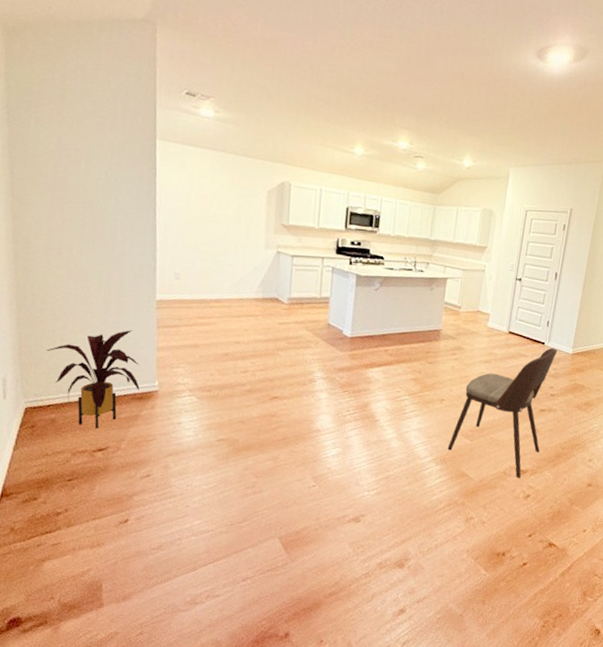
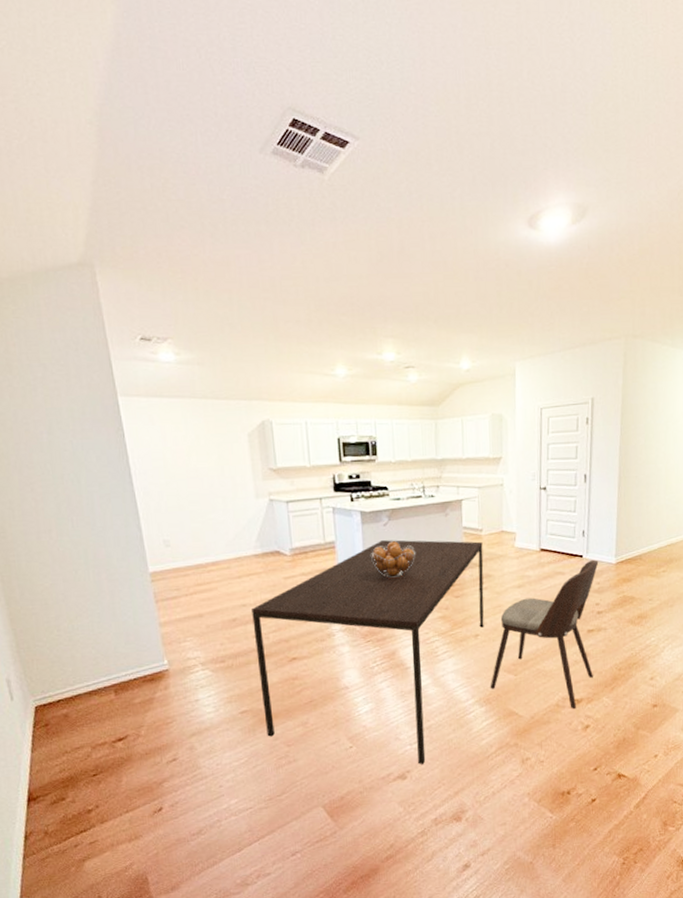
house plant: present [47,330,140,428] -> none [45,609,149,718]
dining table: none [238,303,460,510] -> present [252,540,484,764]
fruit basket: none [359,305,399,338] -> present [371,541,415,578]

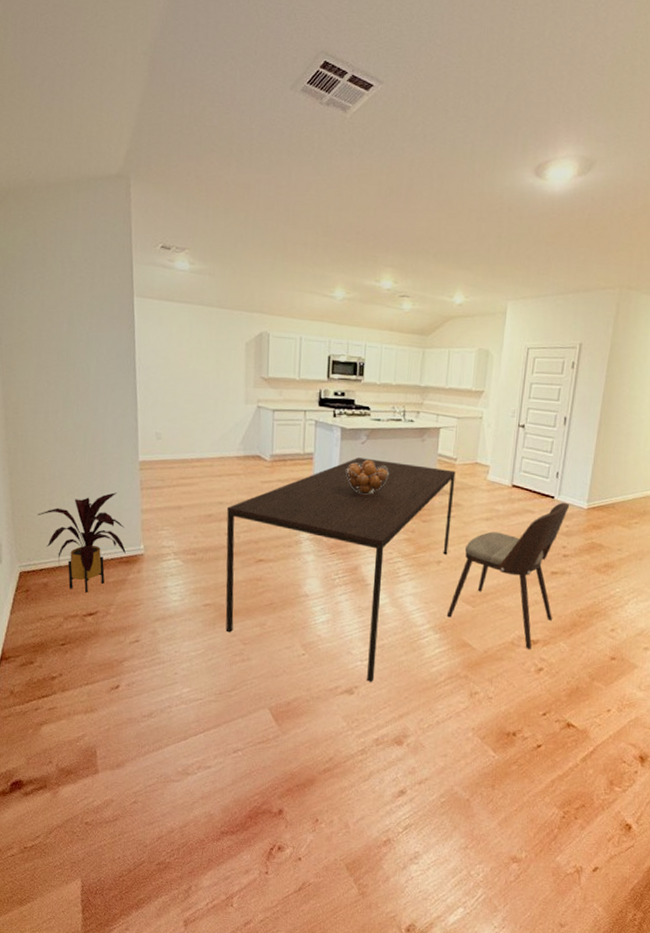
house plant: none [45,609,149,718] -> present [37,492,126,593]

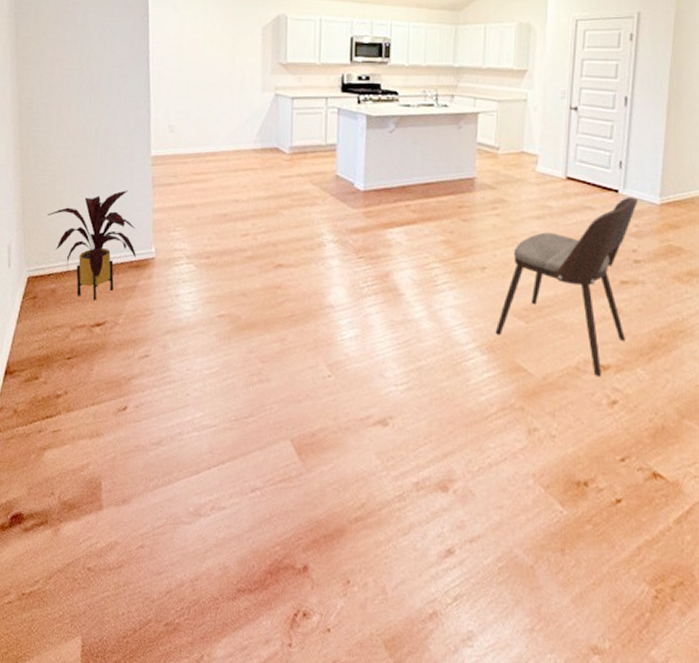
dining table: present [225,458,456,682] -> none [242,148,499,412]
fruit basket: present [346,459,389,495] -> none [373,150,421,190]

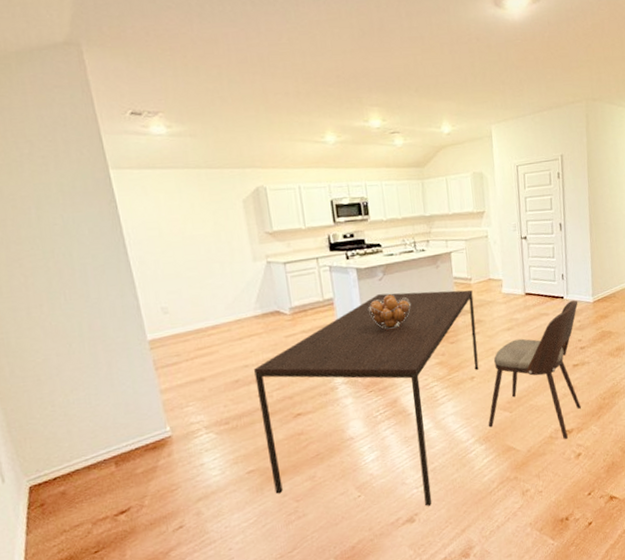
house plant: present [47,190,136,300] -> none [39,378,151,491]
dining table: none [242,148,499,412] -> present [254,289,479,506]
fruit basket: none [373,150,421,190] -> present [368,294,411,330]

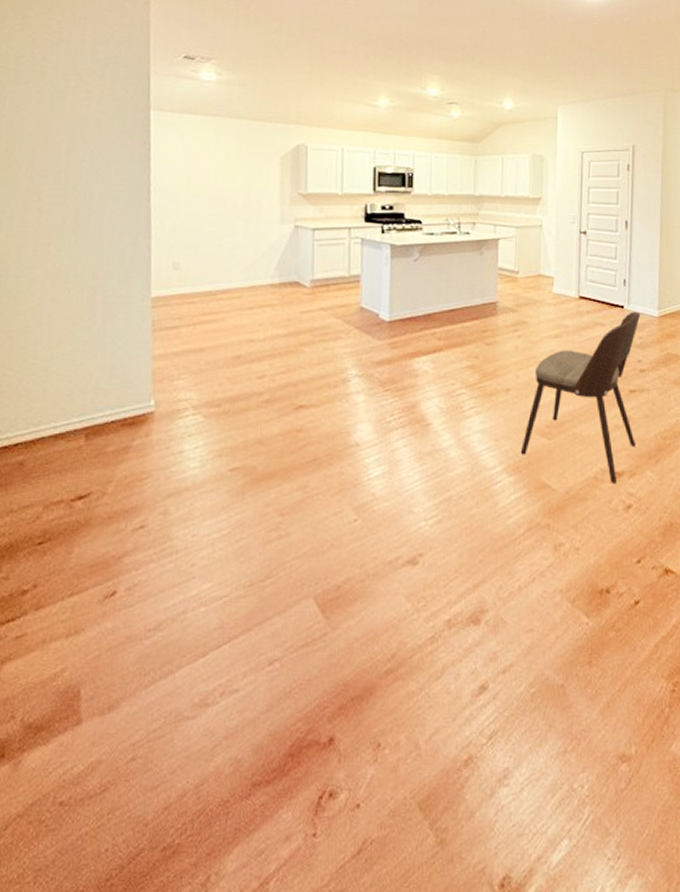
dining table: present [254,289,479,506] -> none [258,277,519,546]
fruit basket: present [368,294,411,330] -> none [398,279,446,318]

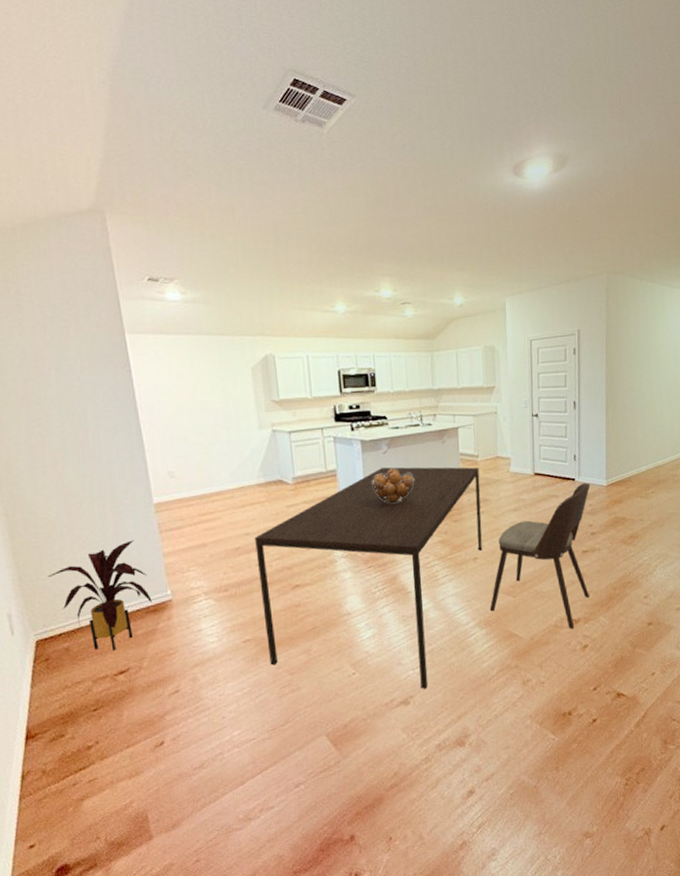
house plant: none [16,338,131,469] -> present [48,540,152,650]
dining table: none [258,277,519,546] -> present [255,467,483,689]
fruit basket: none [398,279,446,318] -> present [371,468,414,504]

